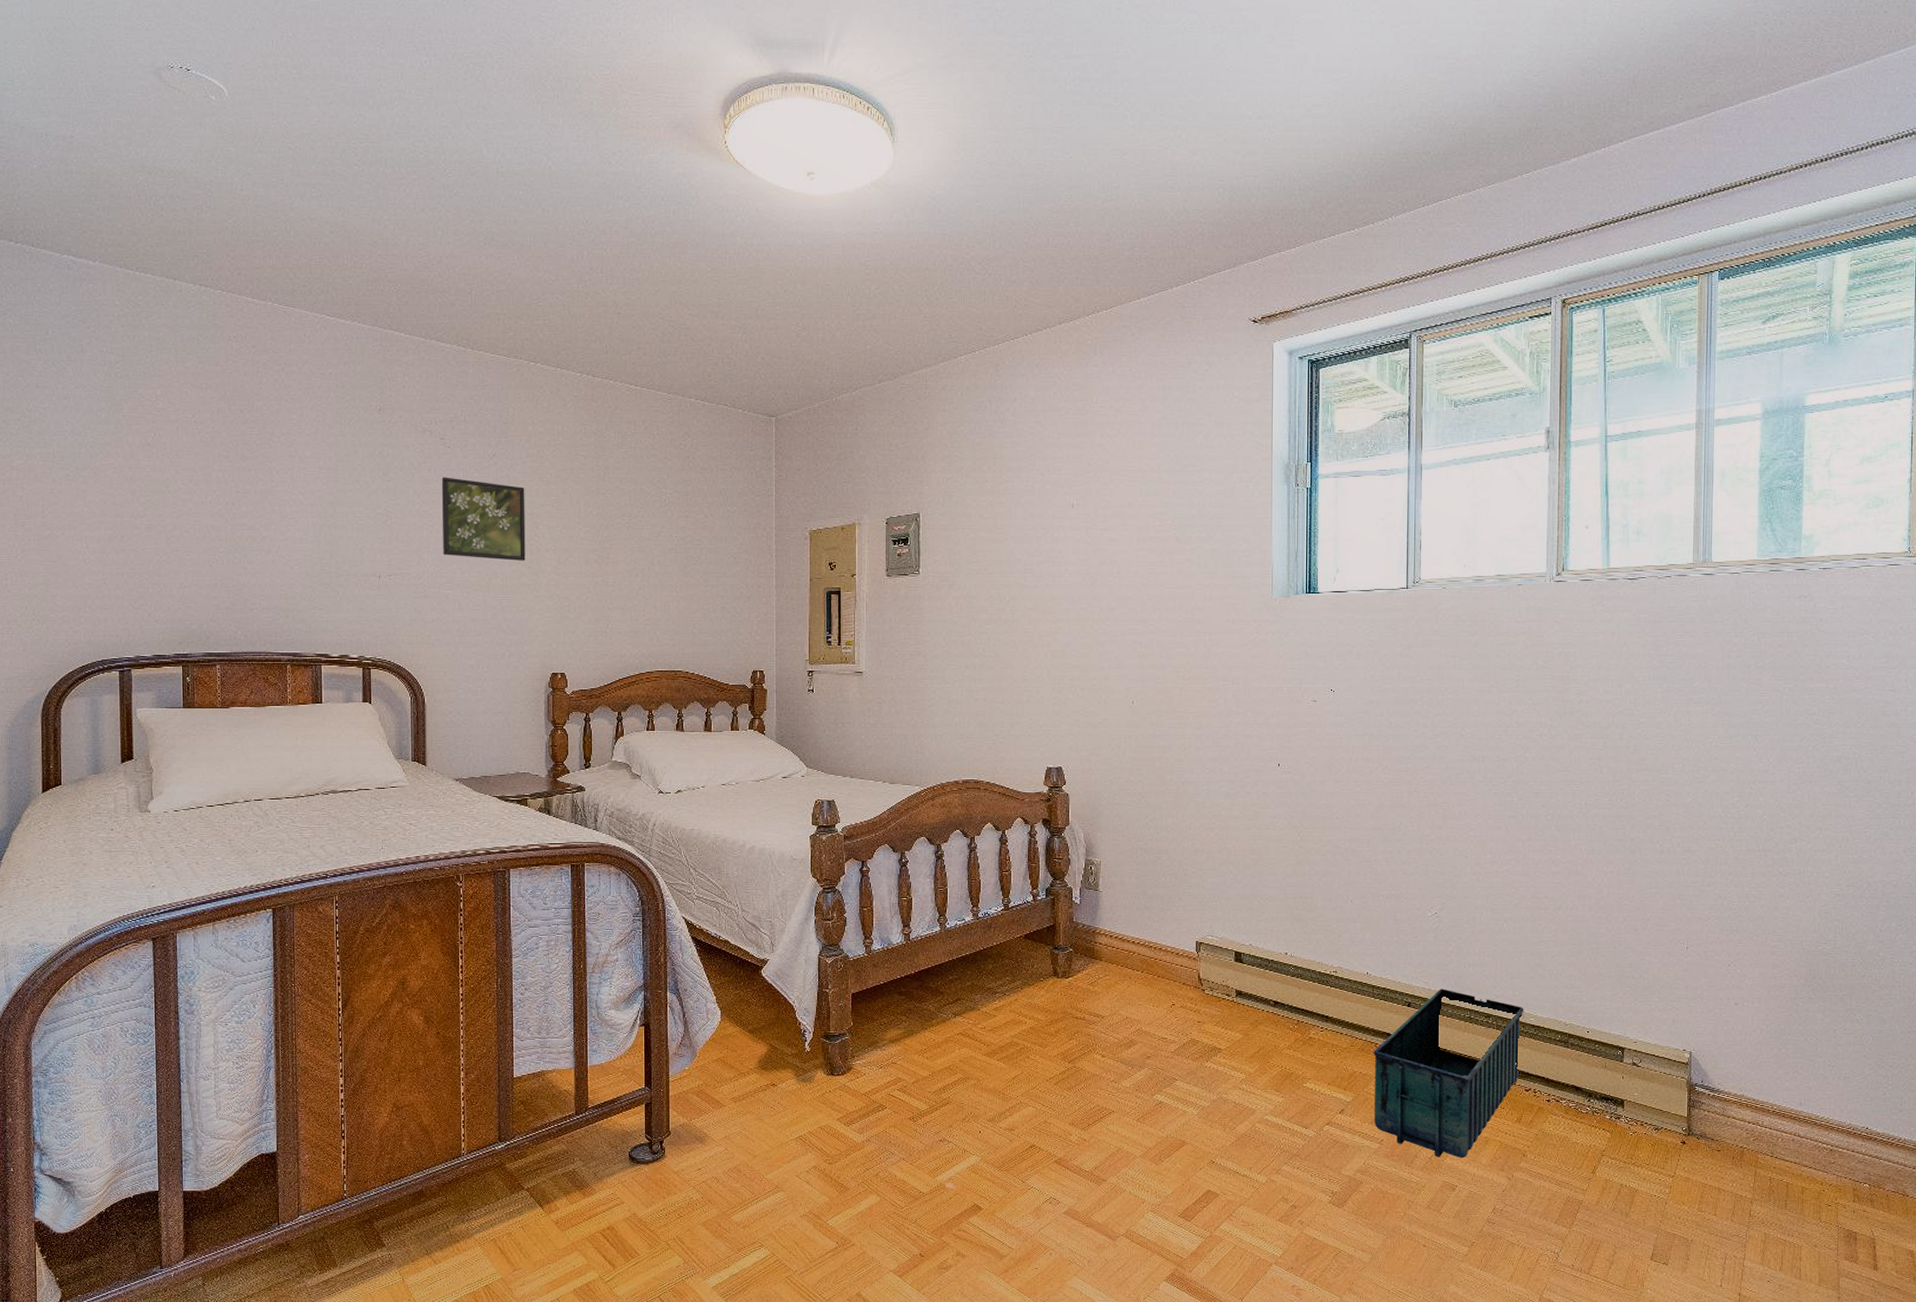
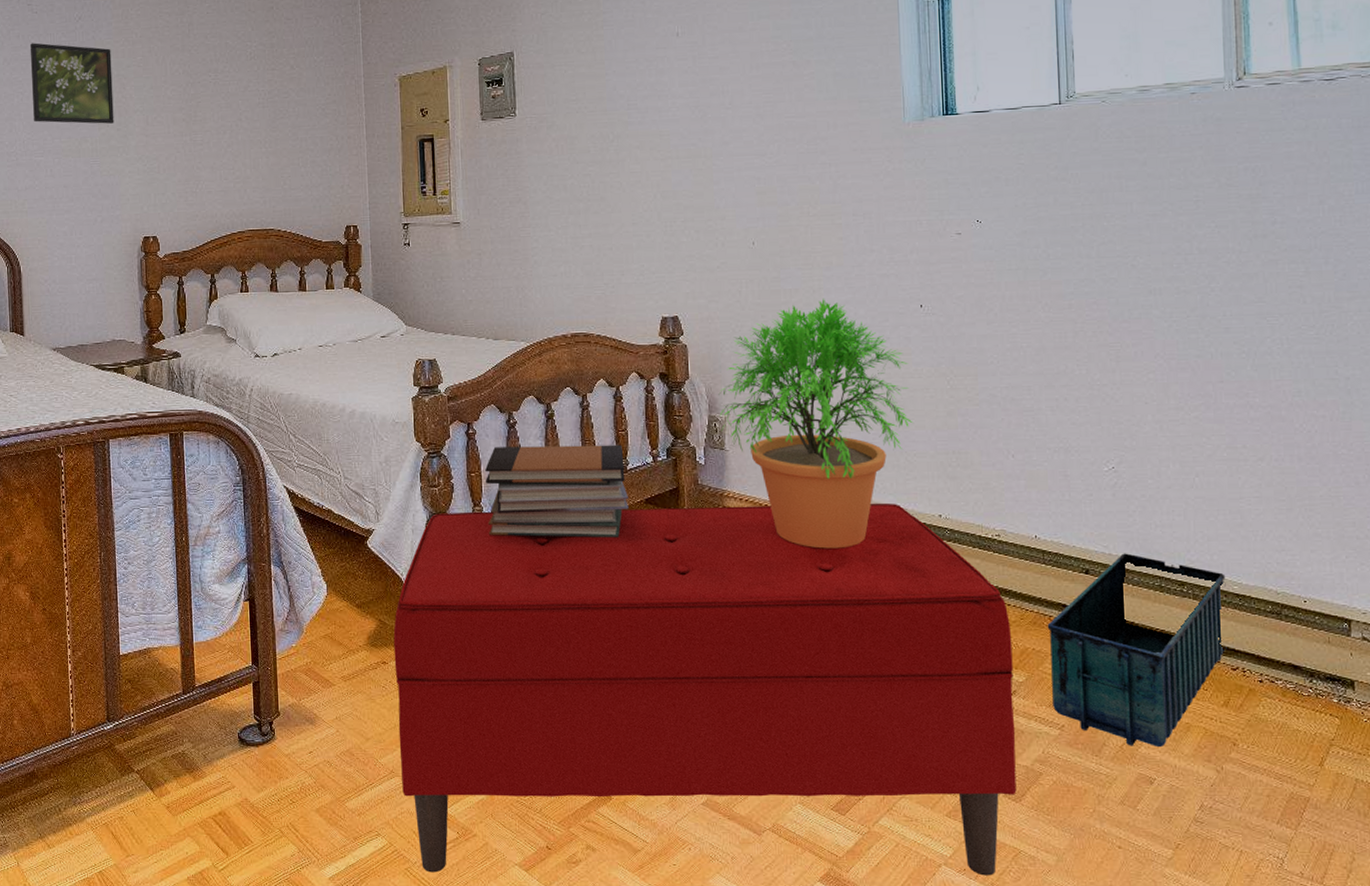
bench: none [783,941,1343,1280] -> present [393,502,1017,876]
book stack: none [877,884,1009,970] -> present [485,444,629,538]
potted plant: none [1095,754,1267,982] -> present [718,298,913,549]

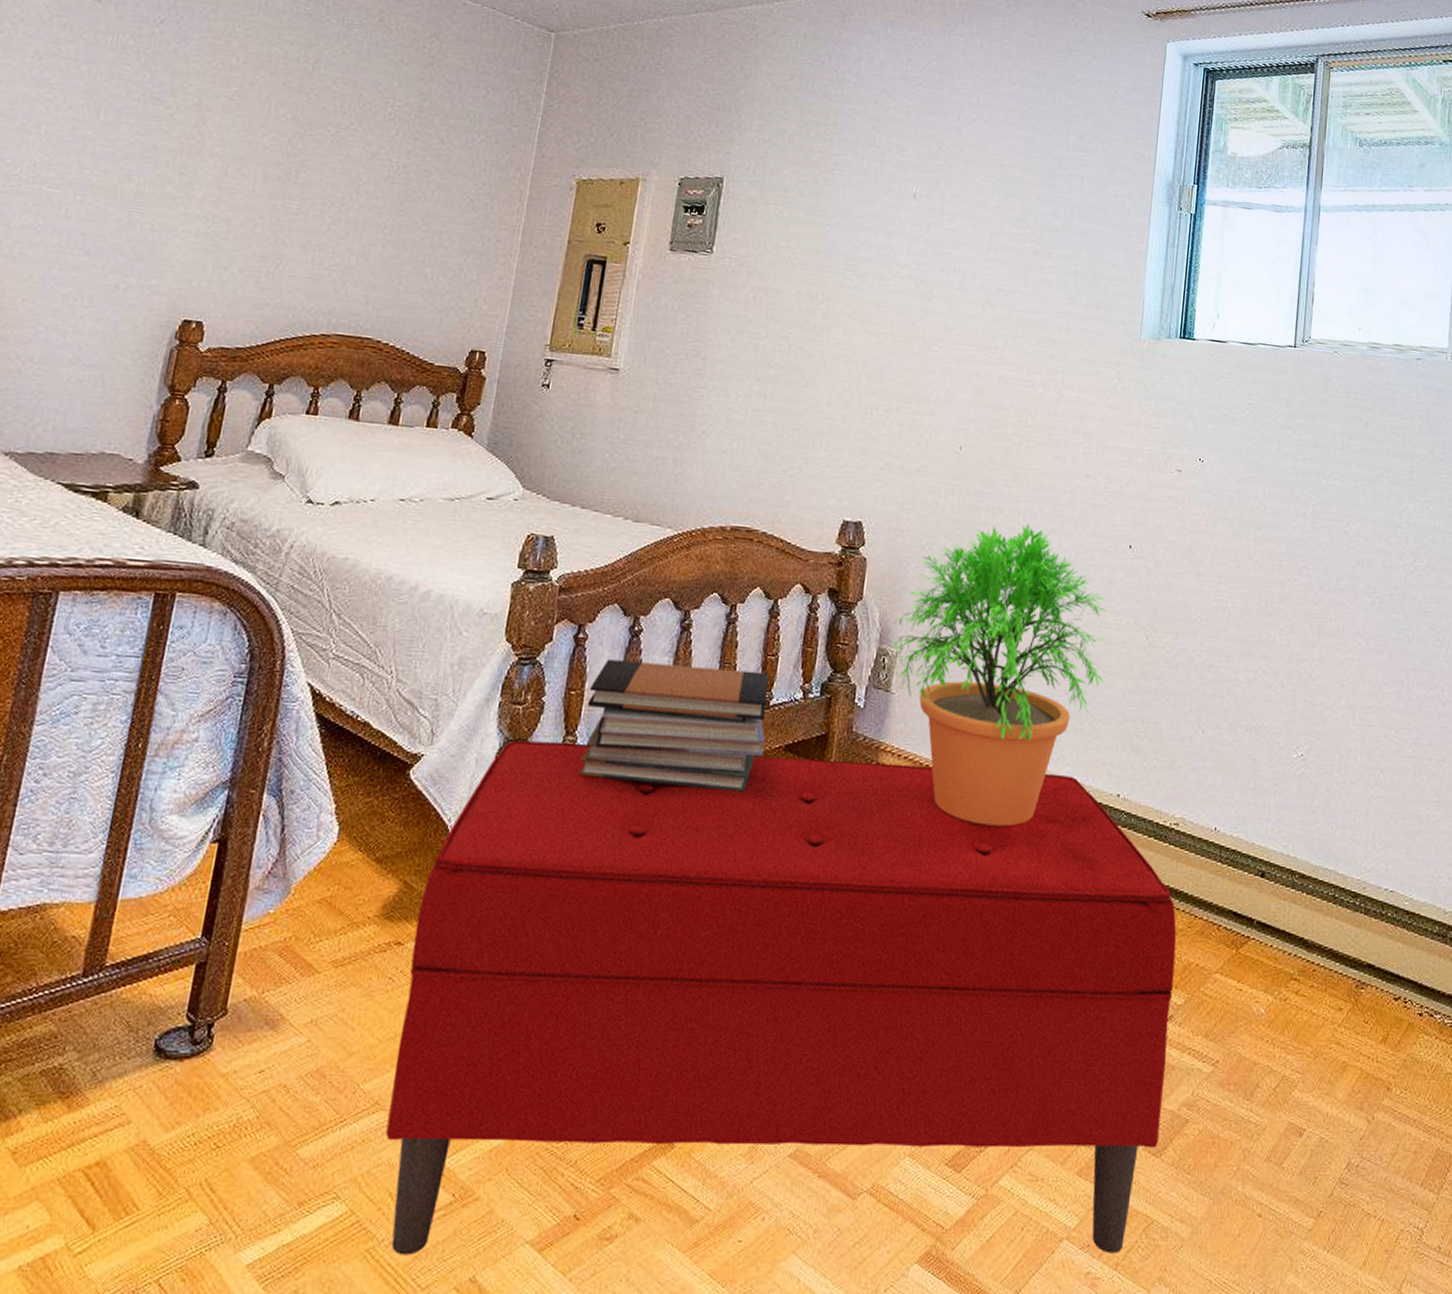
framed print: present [29,43,114,124] -> none [58,38,197,165]
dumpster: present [1047,553,1227,746] -> none [1209,855,1398,1090]

